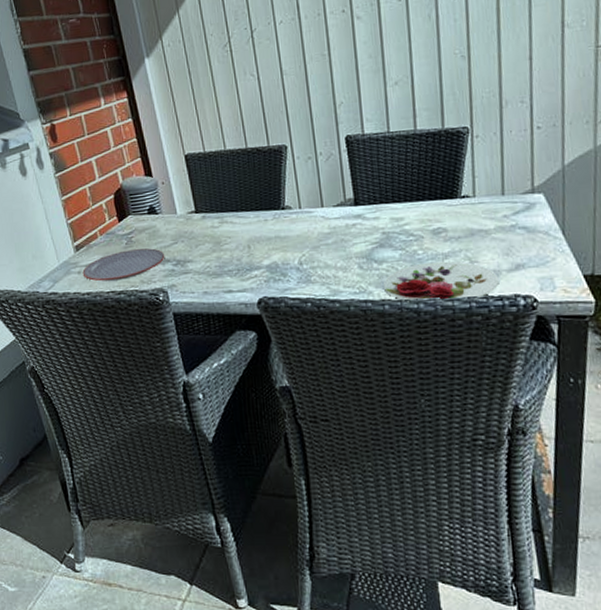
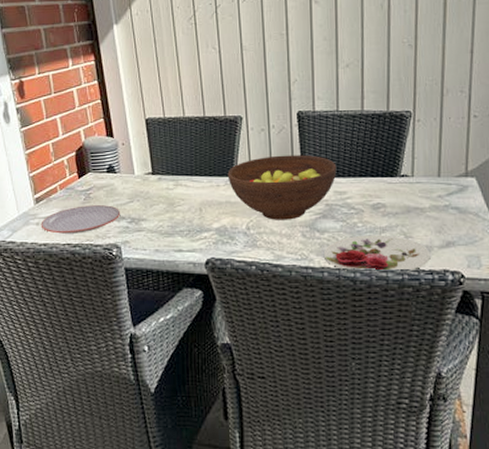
fruit bowl: none [275,181,392,253] -> present [227,154,337,220]

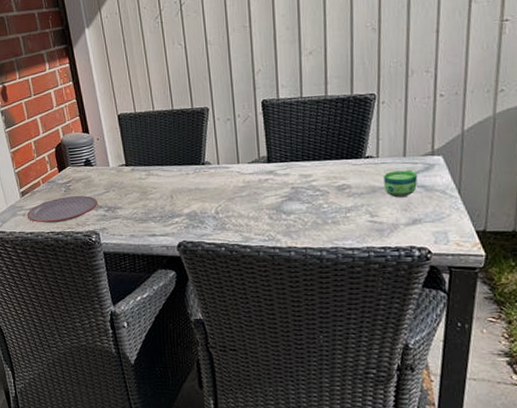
fruit bowl: present [227,154,337,220] -> none [196,141,302,204]
plate: present [323,235,431,272] -> none [290,214,397,250]
cup: none [418,189,451,219] -> present [384,169,417,198]

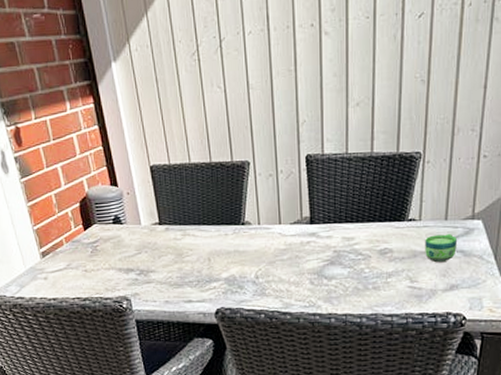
plate: present [27,196,98,223] -> none [48,257,129,288]

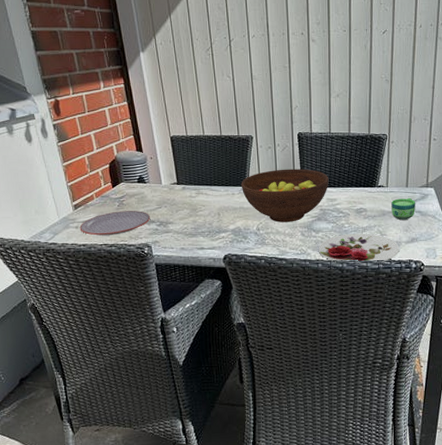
plate: none [48,257,129,288] -> present [79,211,151,236]
fruit bowl: none [235,200,345,268] -> present [241,168,329,222]
plate: none [330,280,434,317] -> present [318,233,400,262]

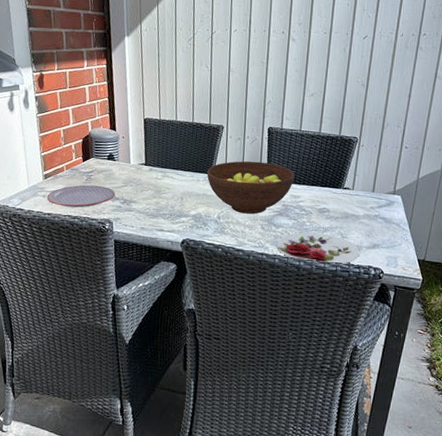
cup: present [391,197,415,221] -> none [355,202,380,225]

